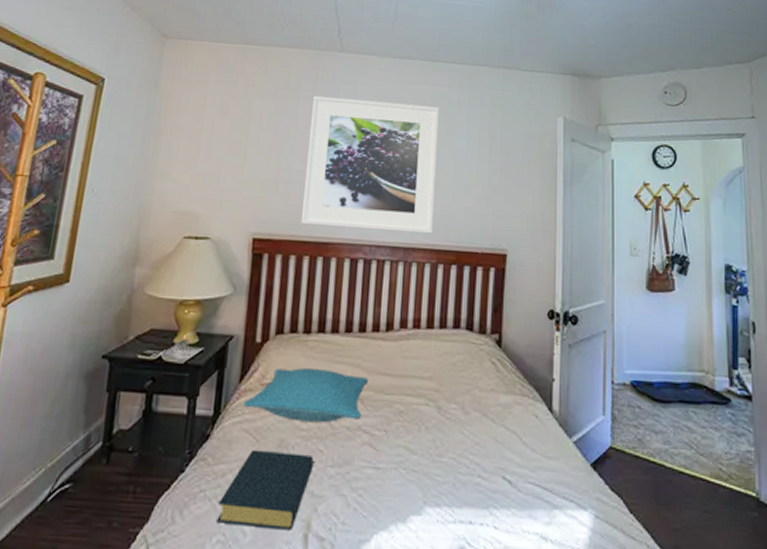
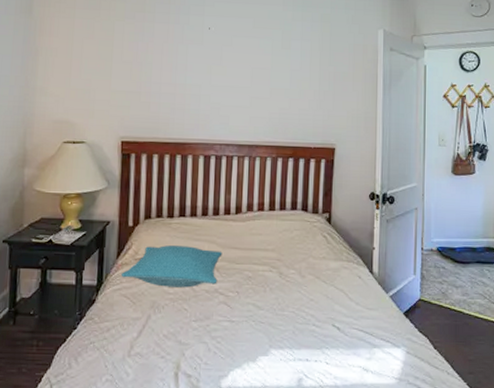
hardback book: present [216,449,314,530] -> none [105,310,180,370]
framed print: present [300,96,440,234] -> none [160,18,277,133]

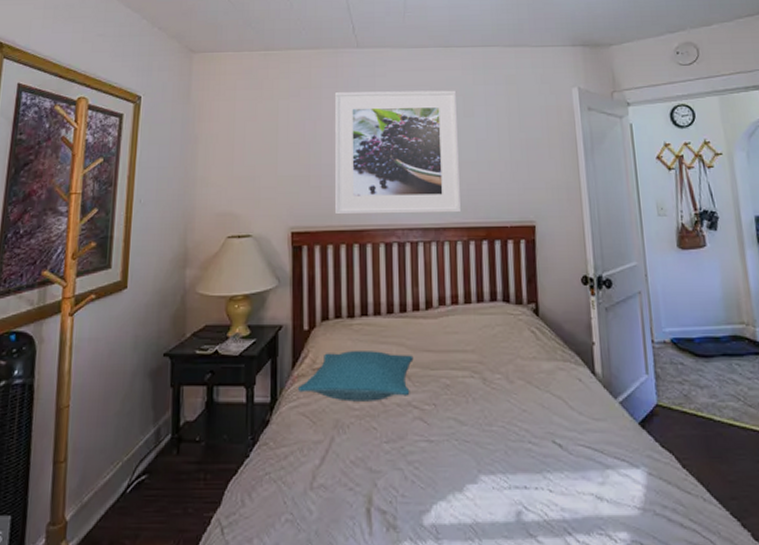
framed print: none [160,18,277,133] -> present [334,90,462,215]

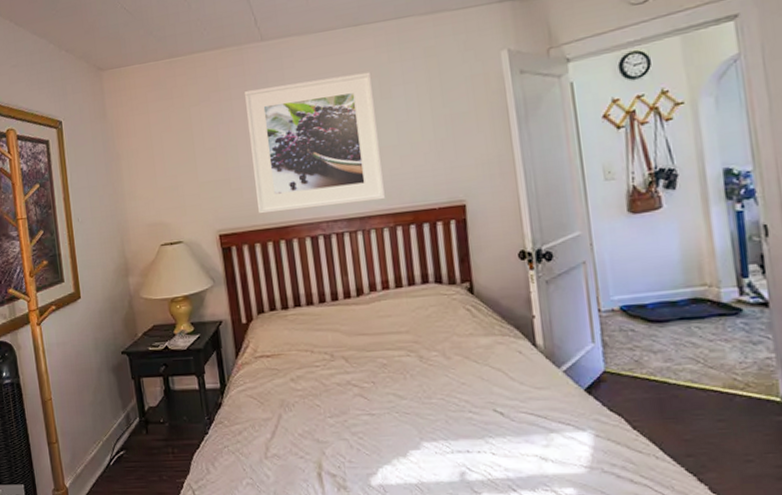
pillow: present [297,351,414,402] -> none [243,337,349,384]

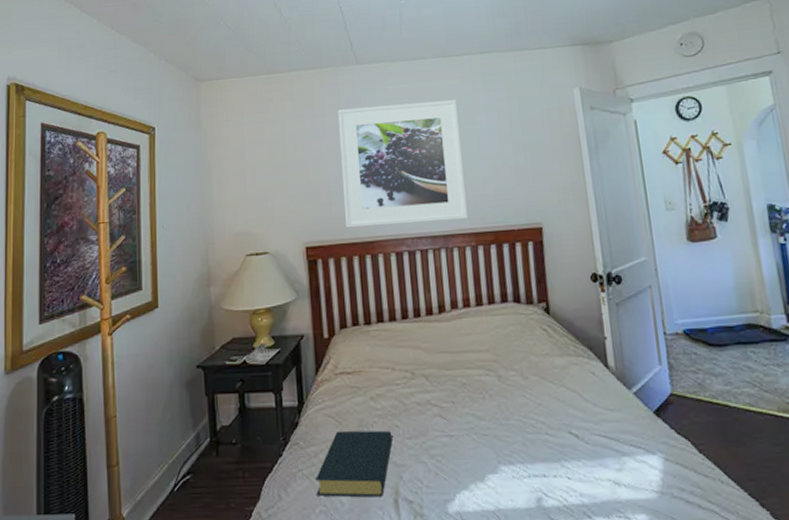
hardback book: none [241,410,314,471] -> present [316,430,393,498]

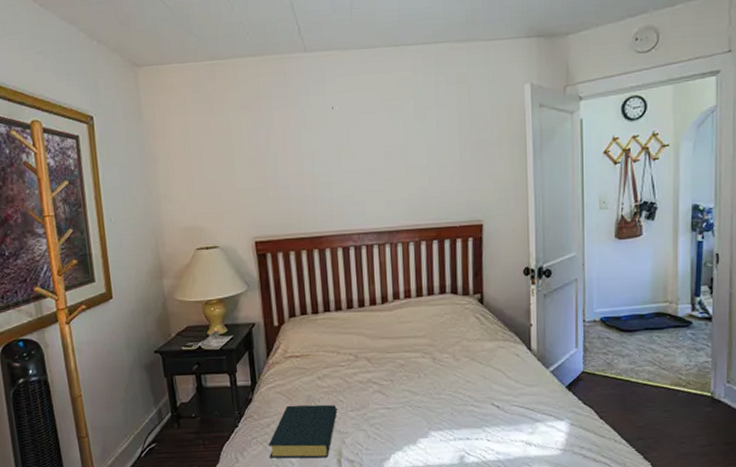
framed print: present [338,99,468,228] -> none [286,93,413,224]

